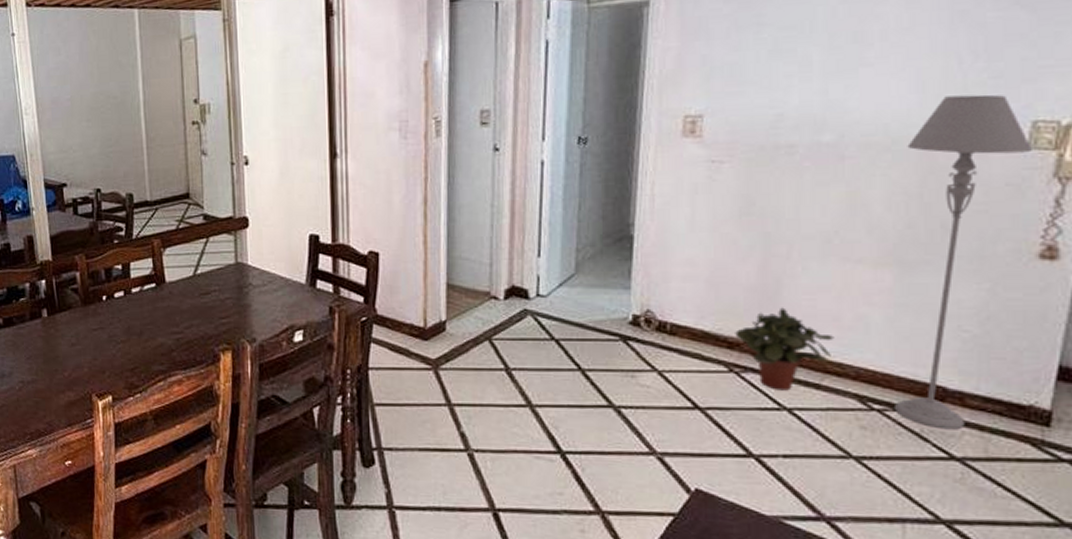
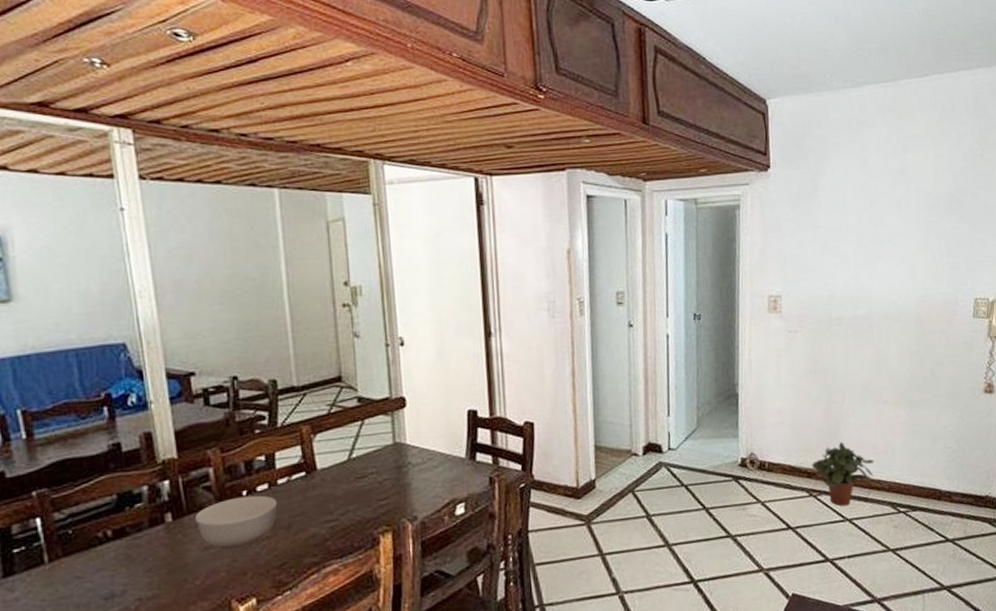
bowl: none [64,301,132,350] -> present [194,495,278,551]
floor lamp: present [893,94,1032,430] -> none [908,280,976,520]

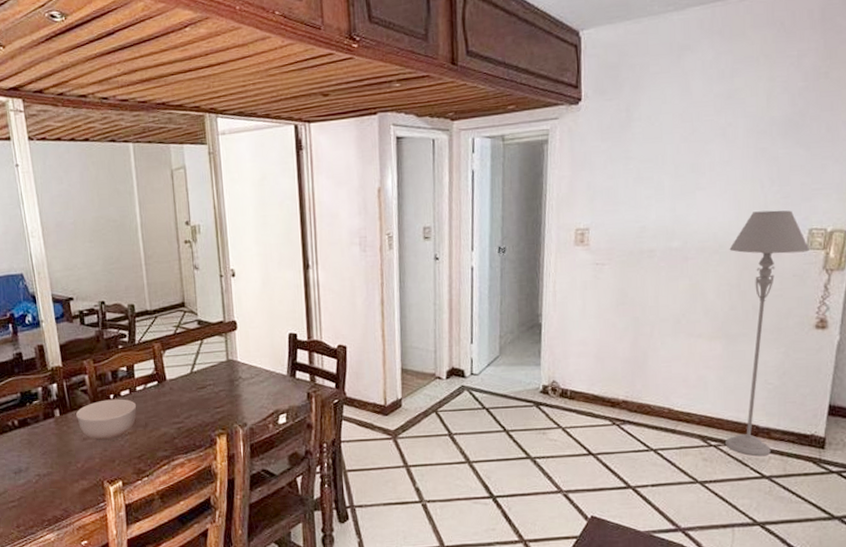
potted plant: present [812,442,874,506] -> none [616,373,684,436]
floor lamp: none [908,280,976,520] -> present [724,210,809,457]

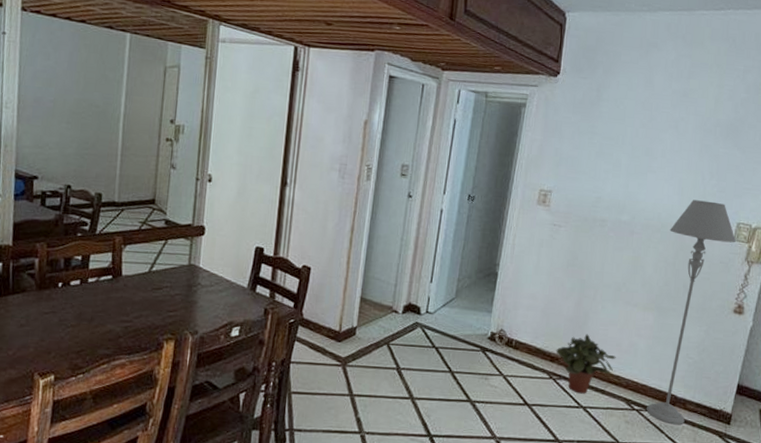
bowl: present [75,399,137,442] -> none [17,287,86,332]
potted plant: none [616,373,684,436] -> present [556,334,616,394]

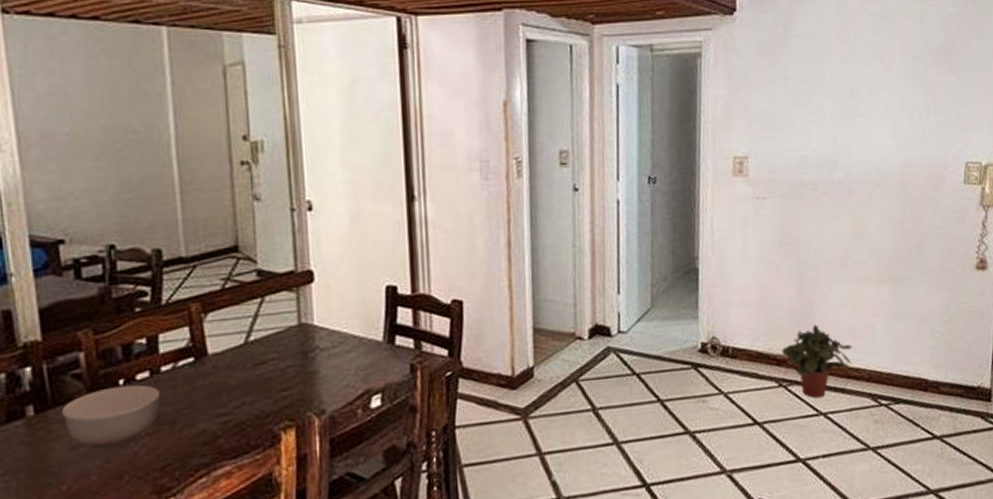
bowl: none [17,287,86,332] -> present [61,384,161,451]
floor lamp: present [646,200,736,425] -> none [891,141,967,414]

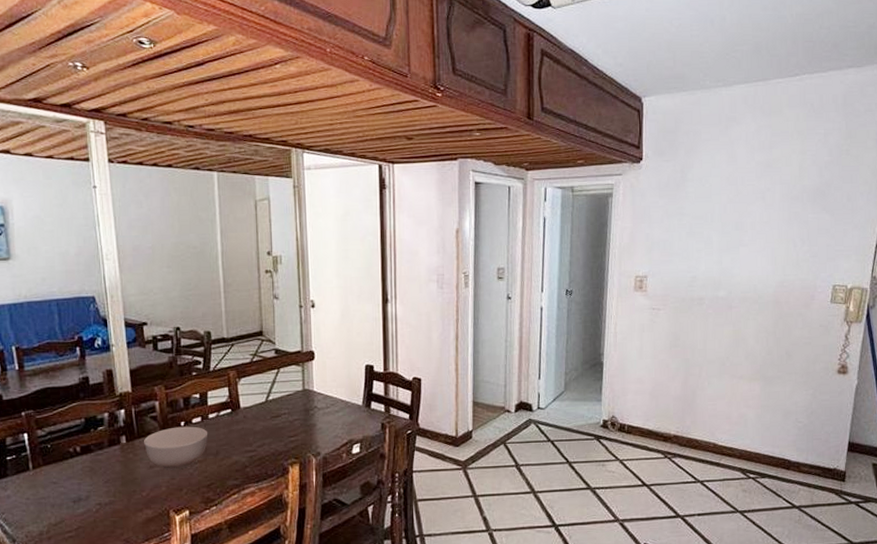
potted plant: present [781,324,853,398] -> none [668,411,727,469]

